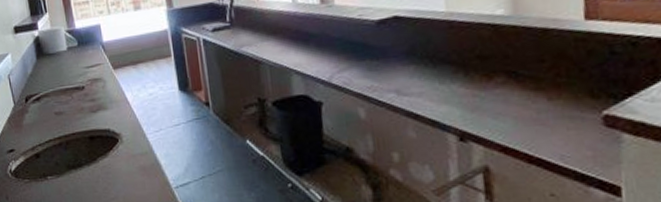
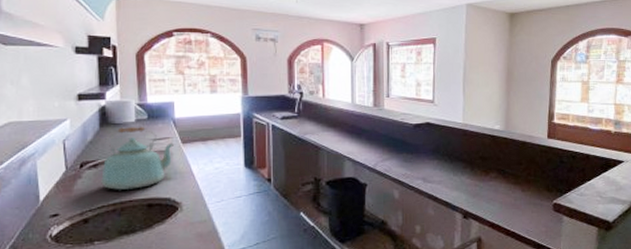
kettle: none [43,54,106,123] -> present [101,126,174,190]

